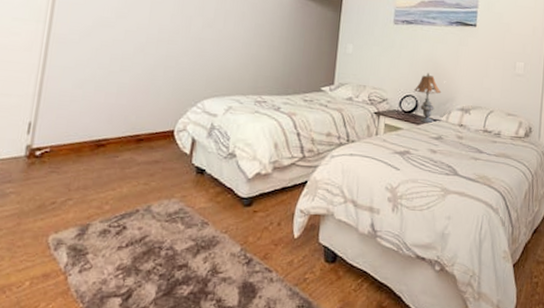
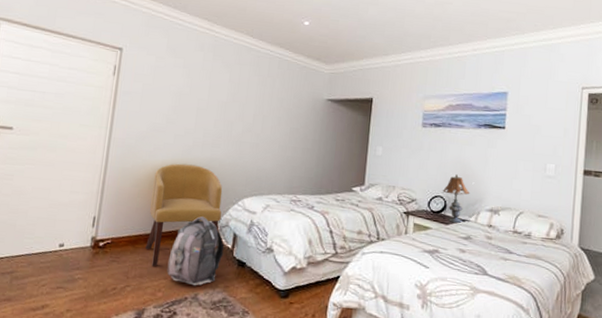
chair: none [90,62,180,177] -> present [145,163,223,267]
backpack: none [115,120,182,197] -> present [167,216,225,286]

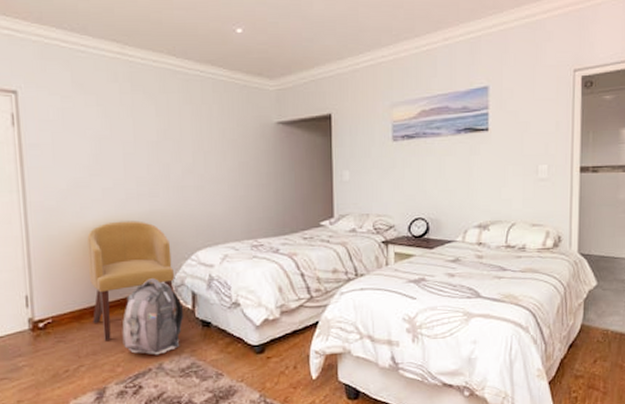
table lamp: present [442,174,470,223] -> none [423,191,455,245]

